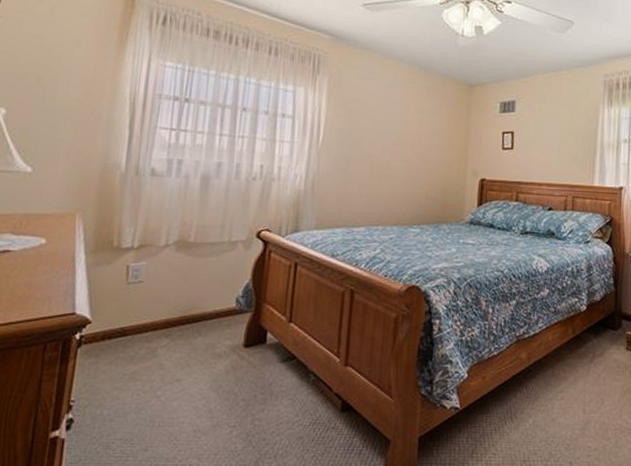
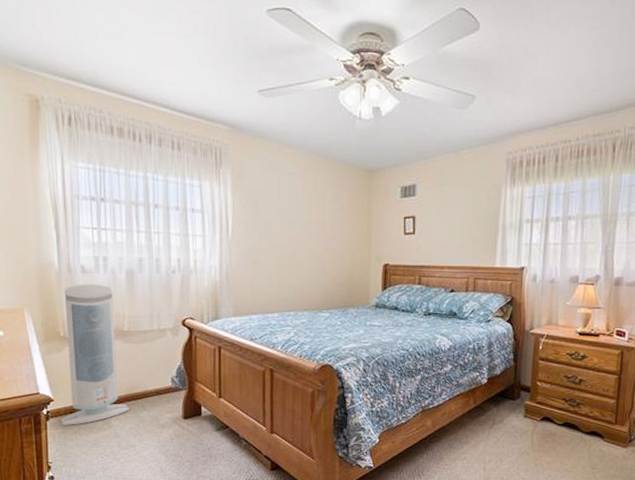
air purifier: none [95,188,183,354] -> present [61,284,130,425]

